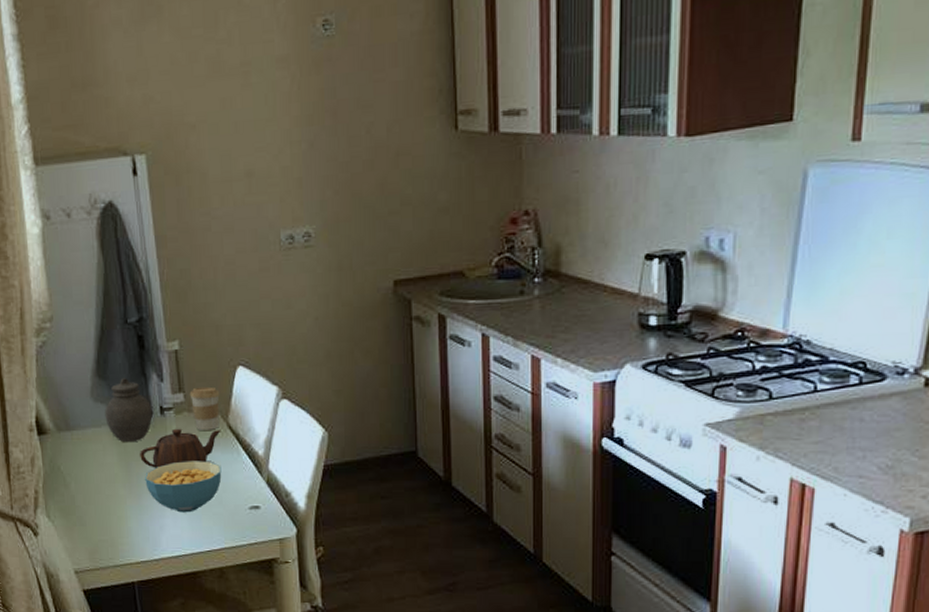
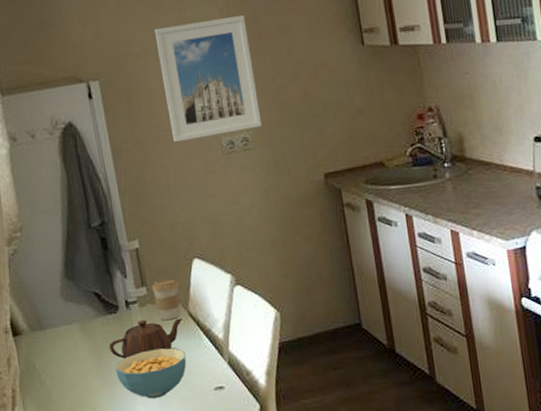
jar: present [104,378,153,443] -> none [74,277,119,337]
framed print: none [213,85,327,232] -> present [154,15,262,142]

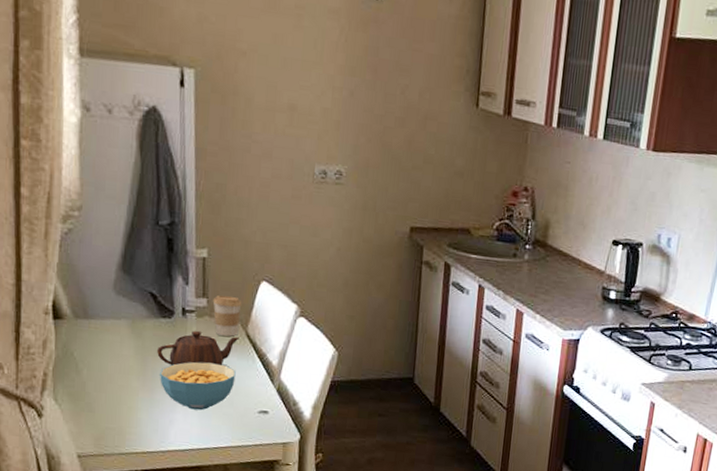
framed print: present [154,15,262,142] -> none [263,29,365,164]

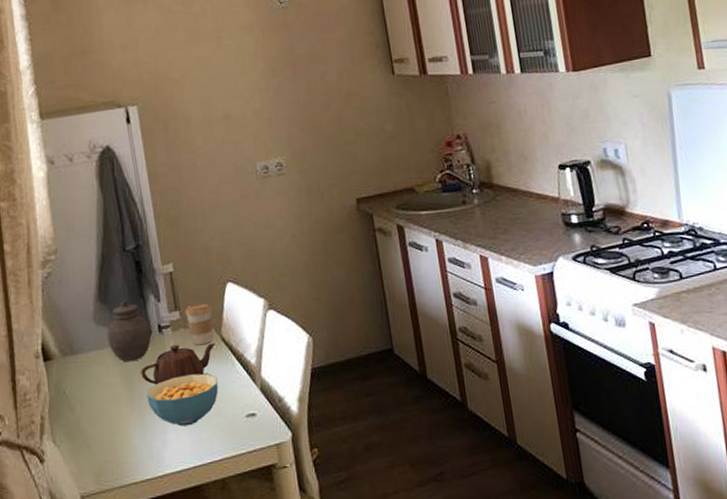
jar: none [126,276,175,338] -> present [107,301,152,362]

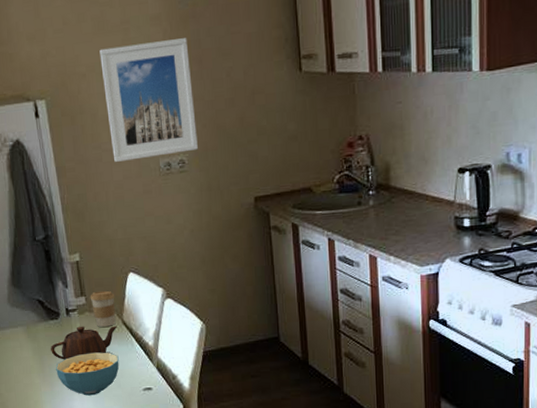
jar: present [107,301,152,362] -> none [20,286,60,340]
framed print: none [193,45,295,166] -> present [99,38,198,162]

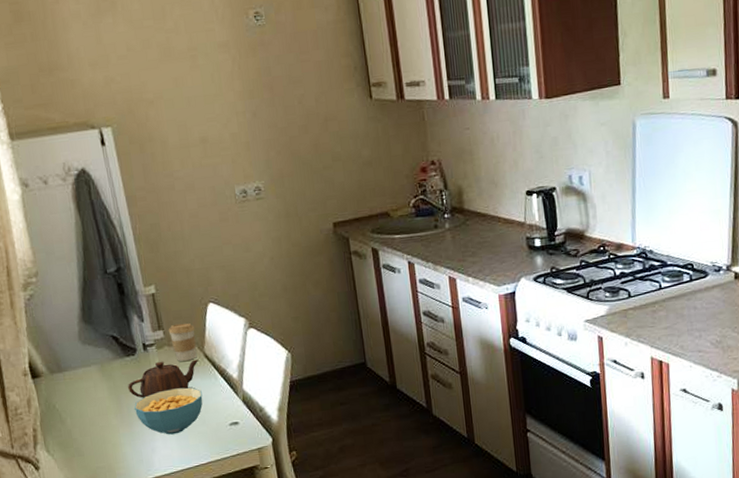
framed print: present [99,38,198,162] -> none [167,65,274,190]

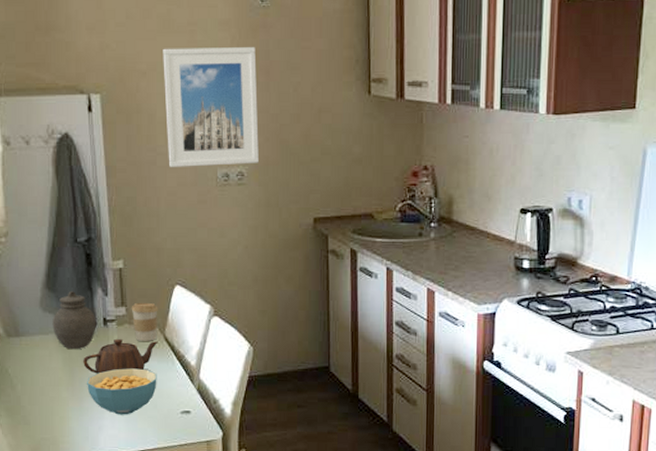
jar: none [92,321,137,378] -> present [52,291,96,350]
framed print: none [167,65,274,190] -> present [163,47,259,167]

